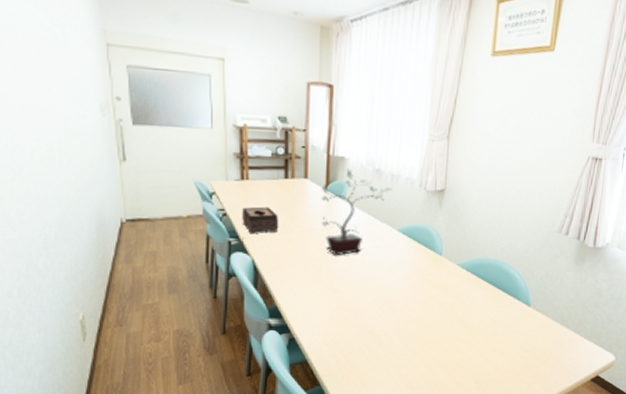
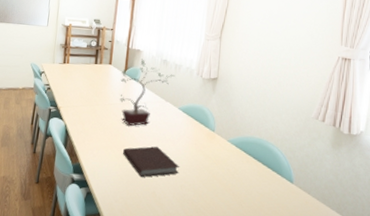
tissue box: present [242,206,279,234] -> none [61,84,88,105]
notebook: none [331,277,402,315] -> present [123,146,180,177]

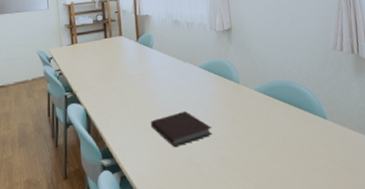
potted plant: present [119,59,175,126] -> none [133,23,189,95]

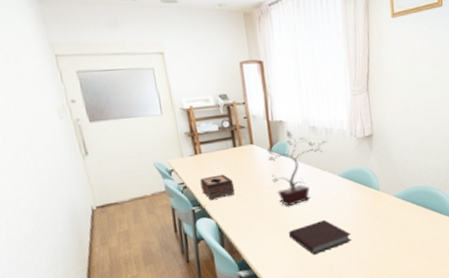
tissue box: none [74,62,104,87] -> present [200,174,235,201]
potted plant: none [133,23,189,95] -> present [267,130,328,206]

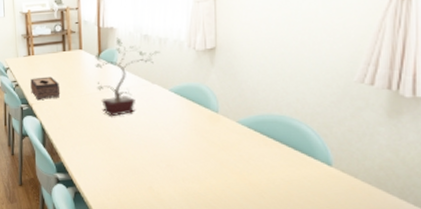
notebook: present [289,219,352,254] -> none [109,136,179,172]

